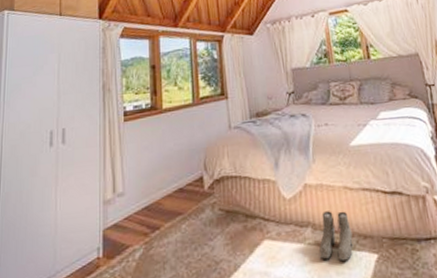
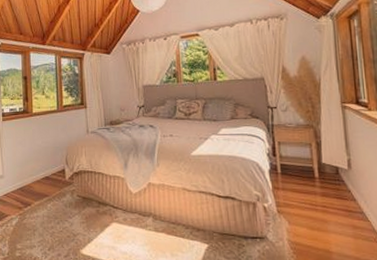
boots: present [319,211,353,262] -> none [158,206,188,246]

